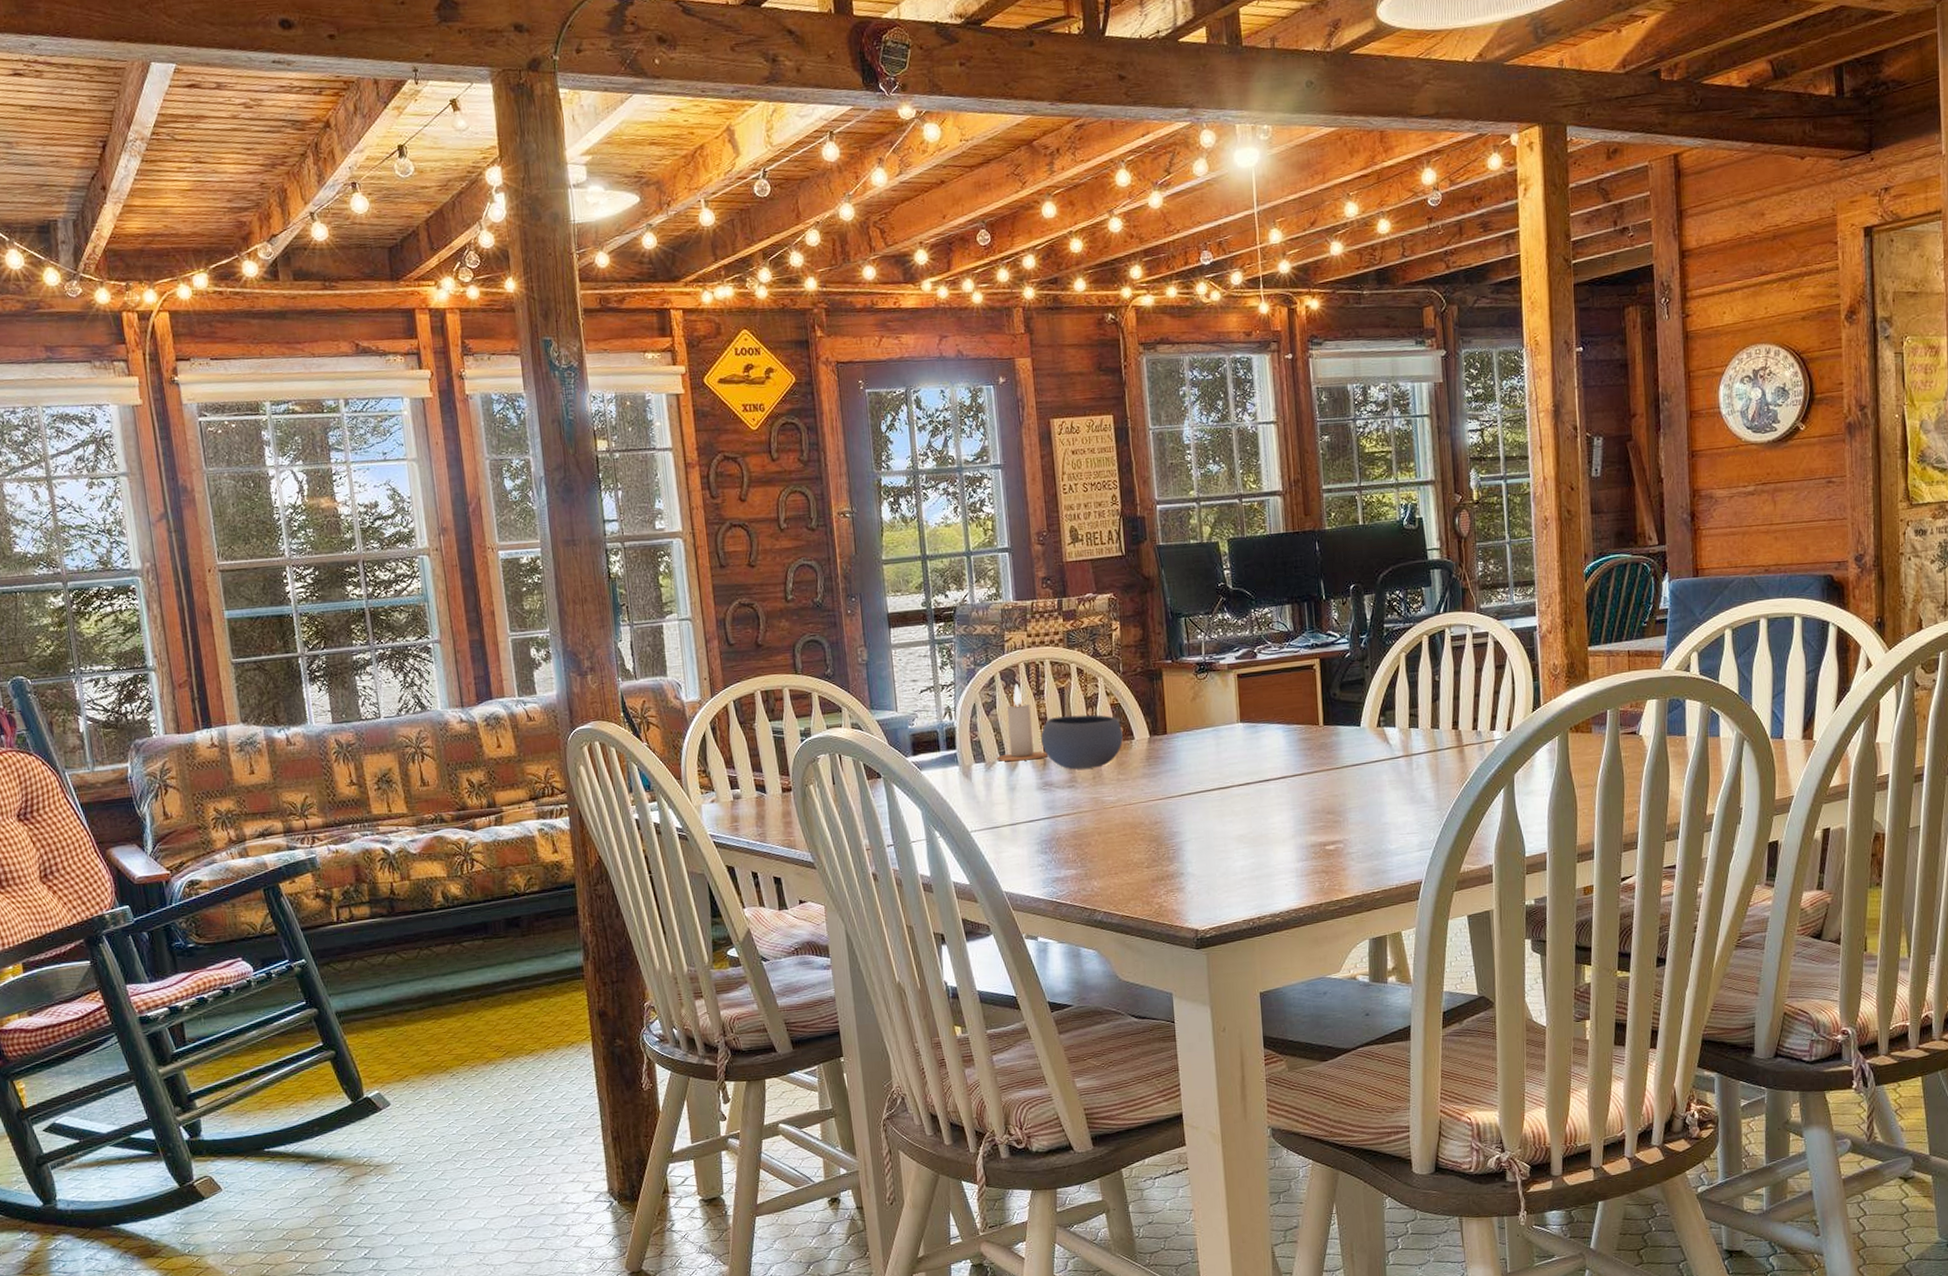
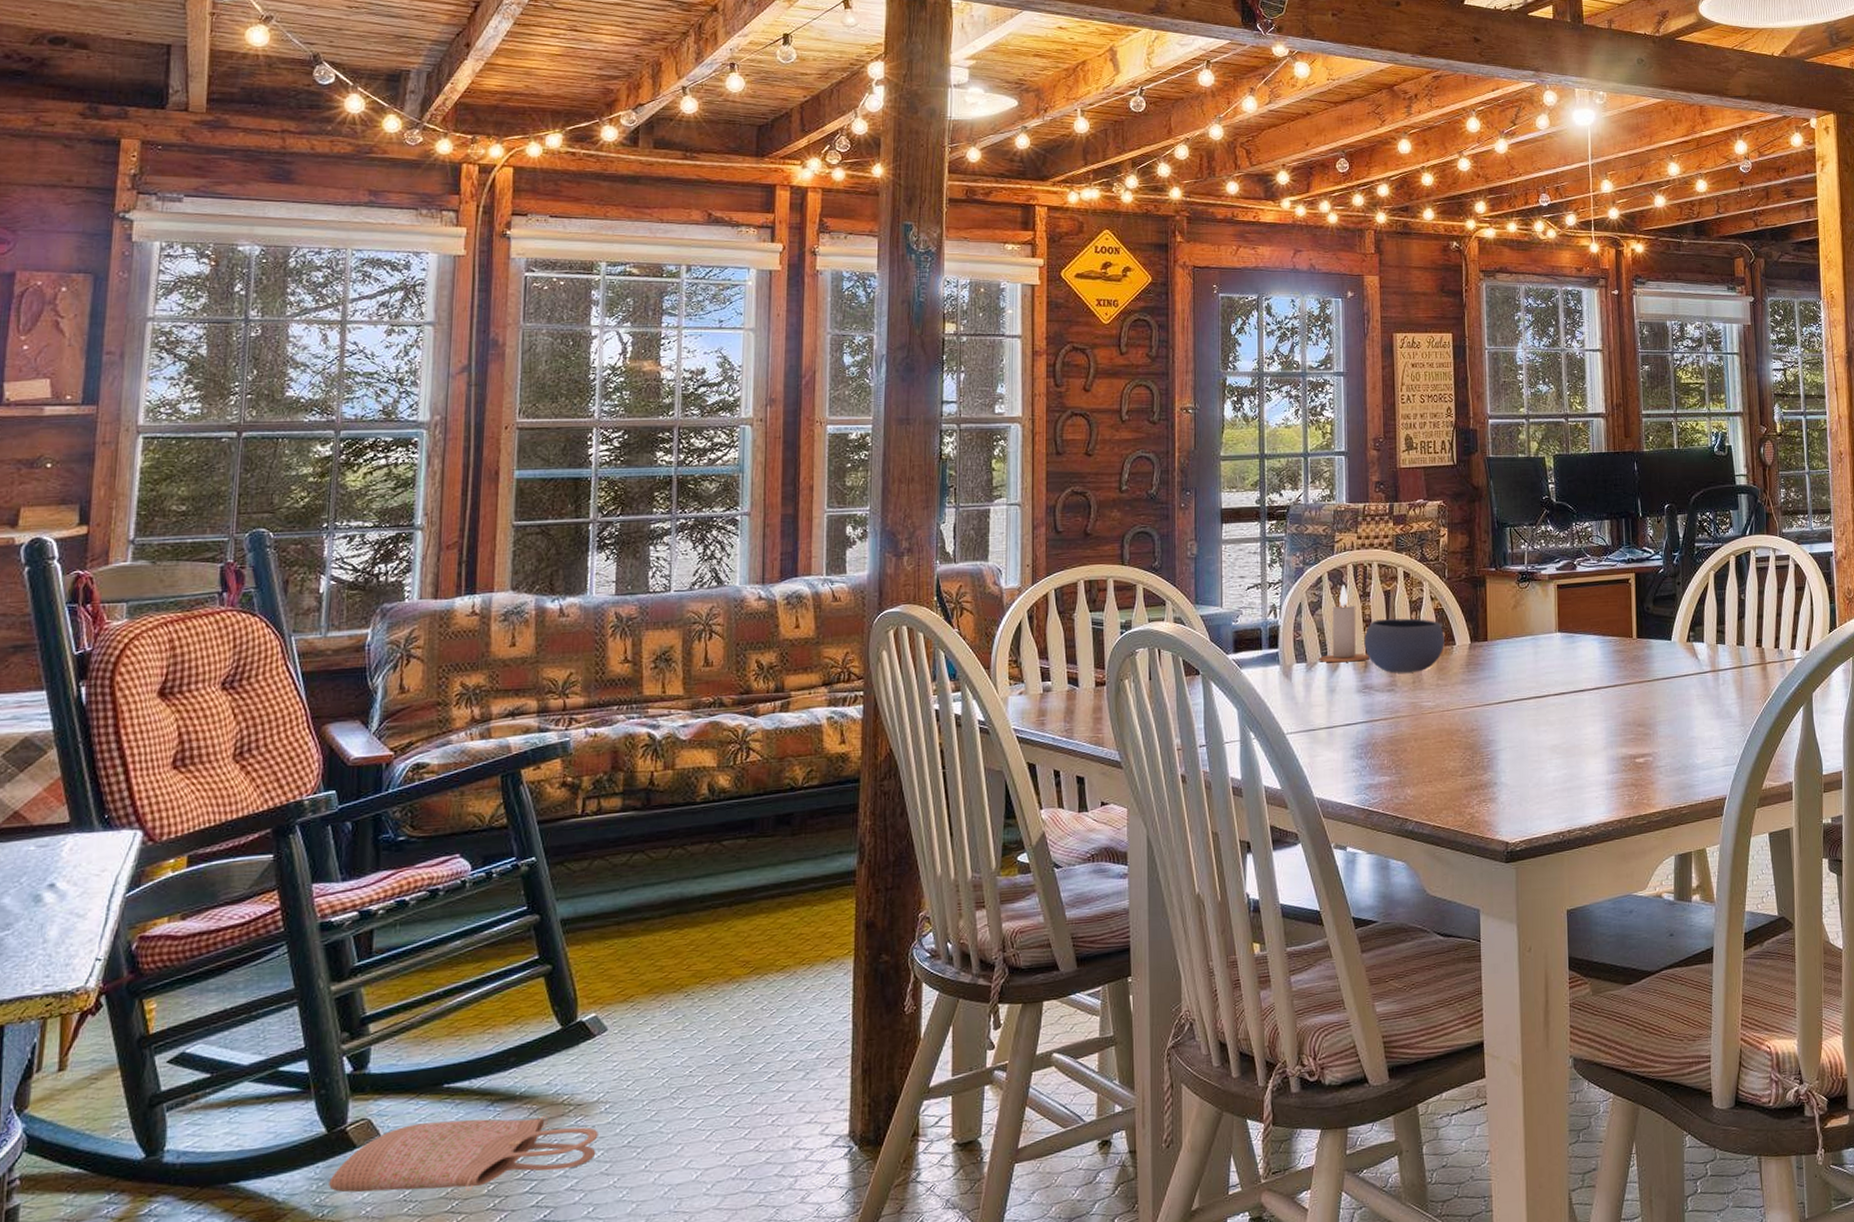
shopping bag: none [189,1174,398,1235] -> present [329,1115,598,1193]

